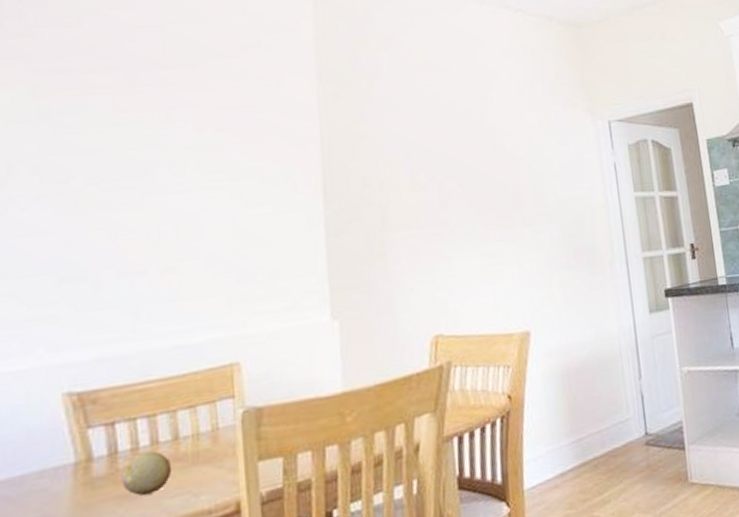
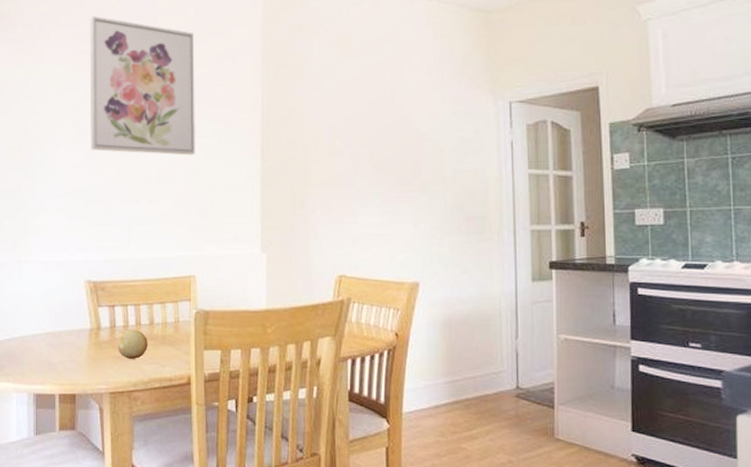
wall art: none [56,21,230,207] -> present [89,15,195,156]

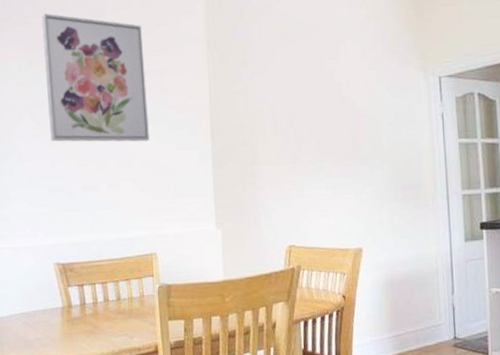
fruit: present [117,330,148,360] -> none [88,306,117,333]

